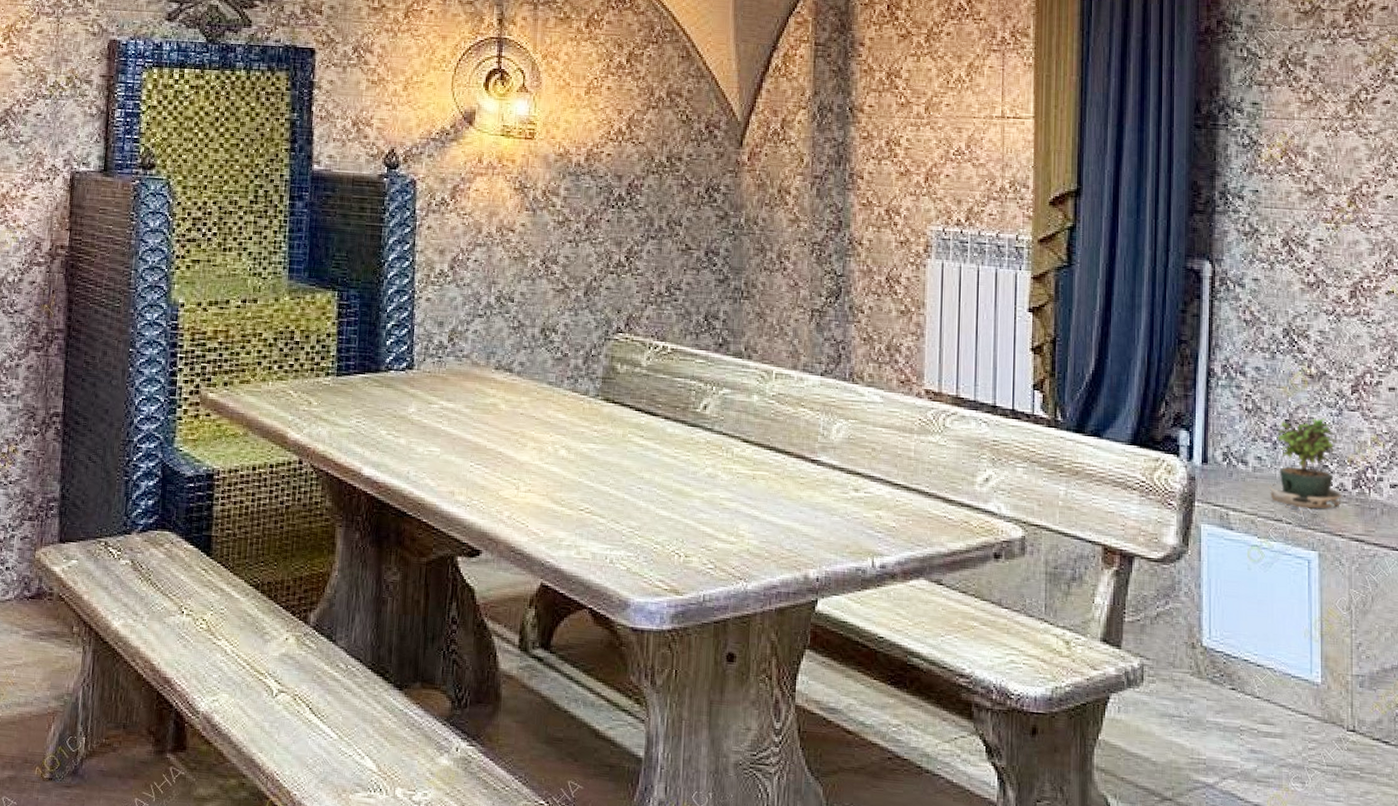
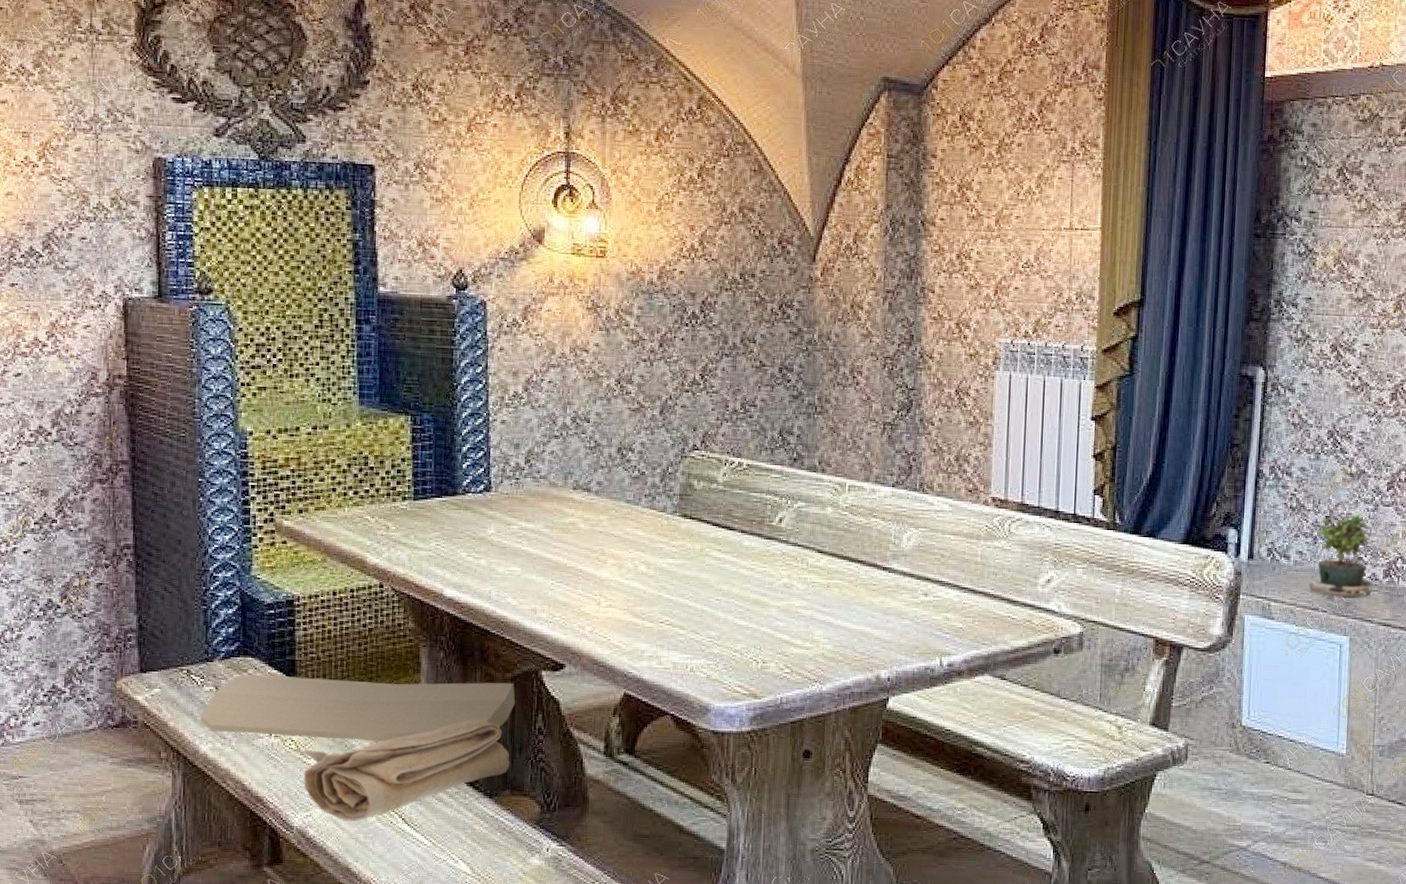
cushion: none [114,548,430,625] -> present [199,674,516,742]
towel: none [212,606,422,709] -> present [301,720,510,822]

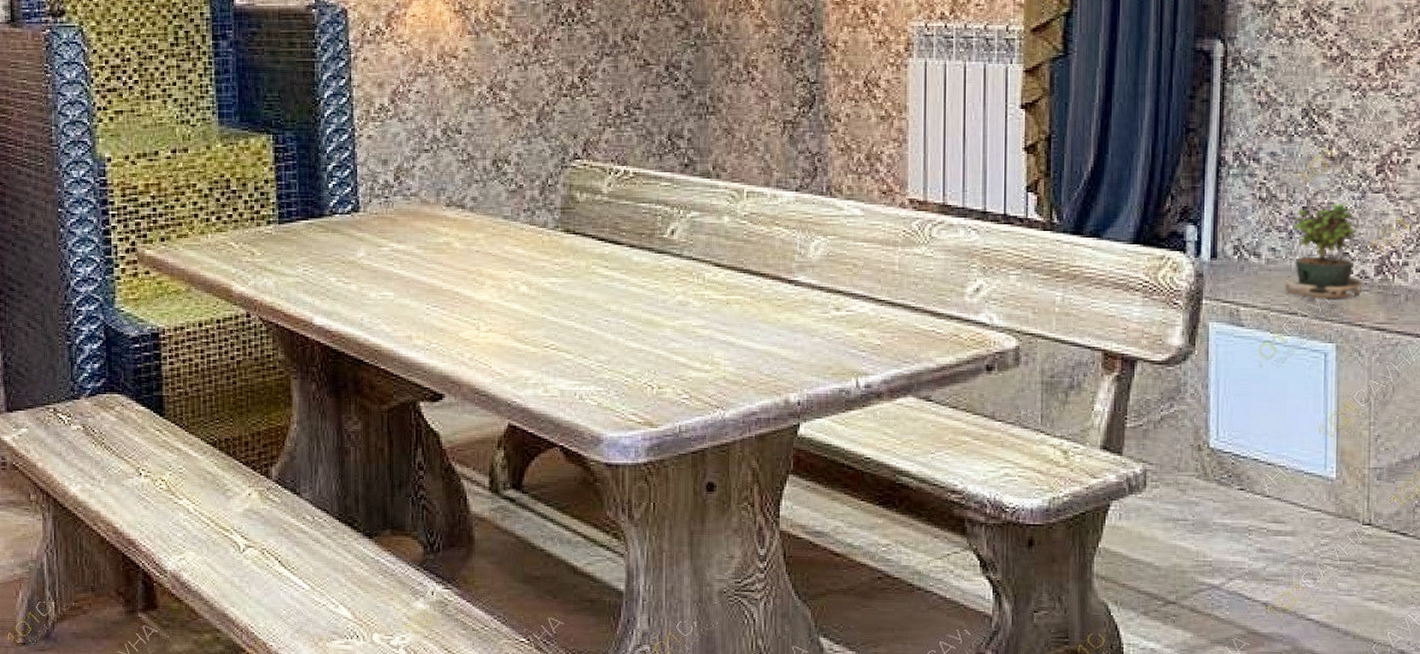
cushion: present [199,674,516,742] -> none [68,411,393,480]
towel: present [301,720,510,822] -> none [172,456,390,565]

